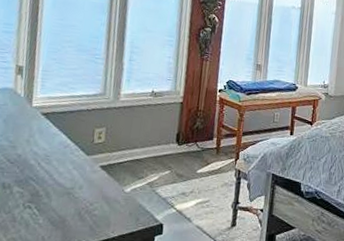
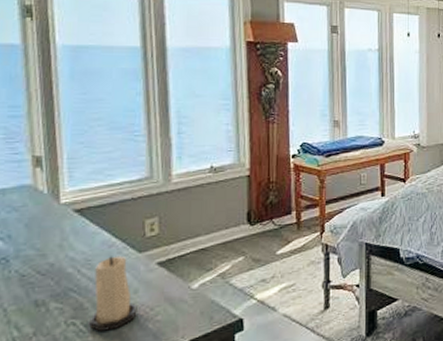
candle: none [41,155,81,217] -> present [89,256,138,331]

